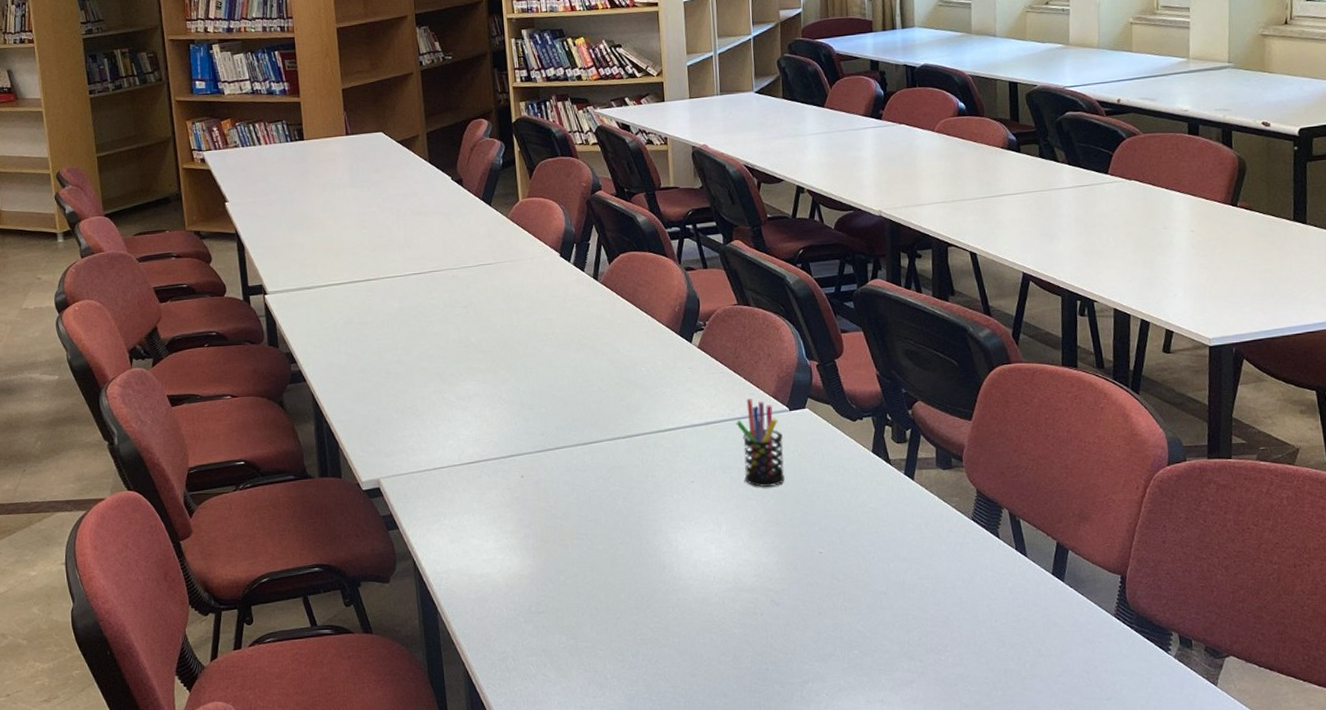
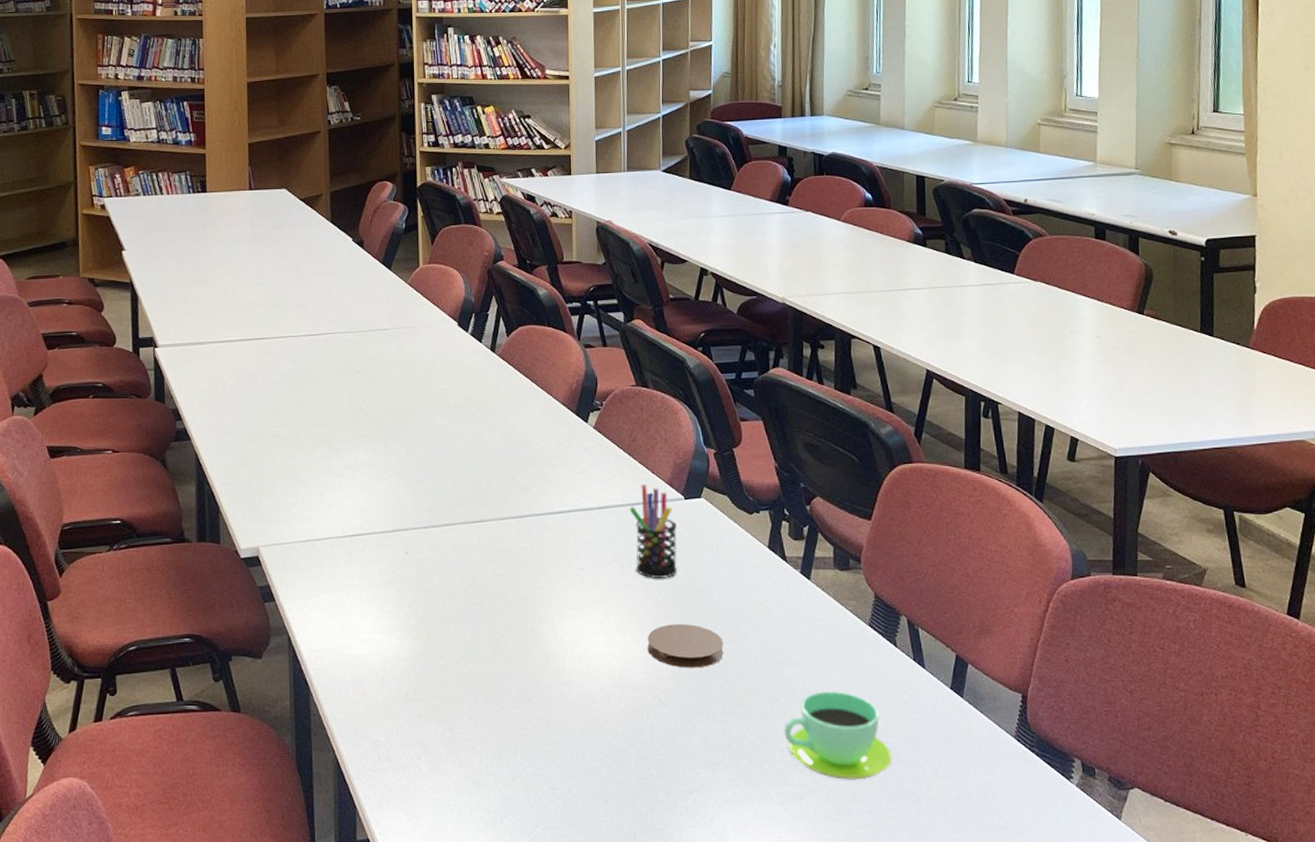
coaster: none [758,527,833,569] -> present [647,623,724,668]
cup: none [892,582,997,664] -> present [784,691,892,780]

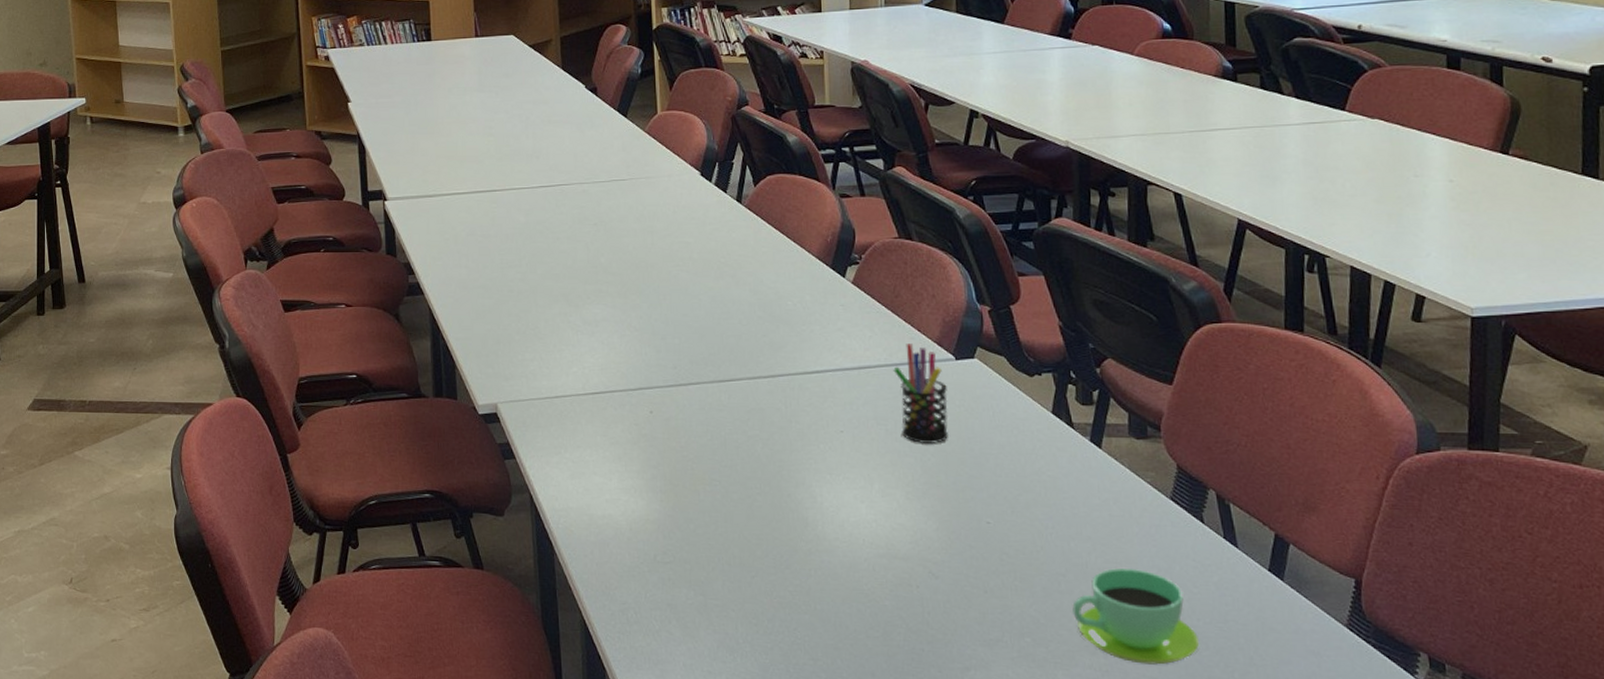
coaster: present [647,623,724,668] -> none [915,491,1003,540]

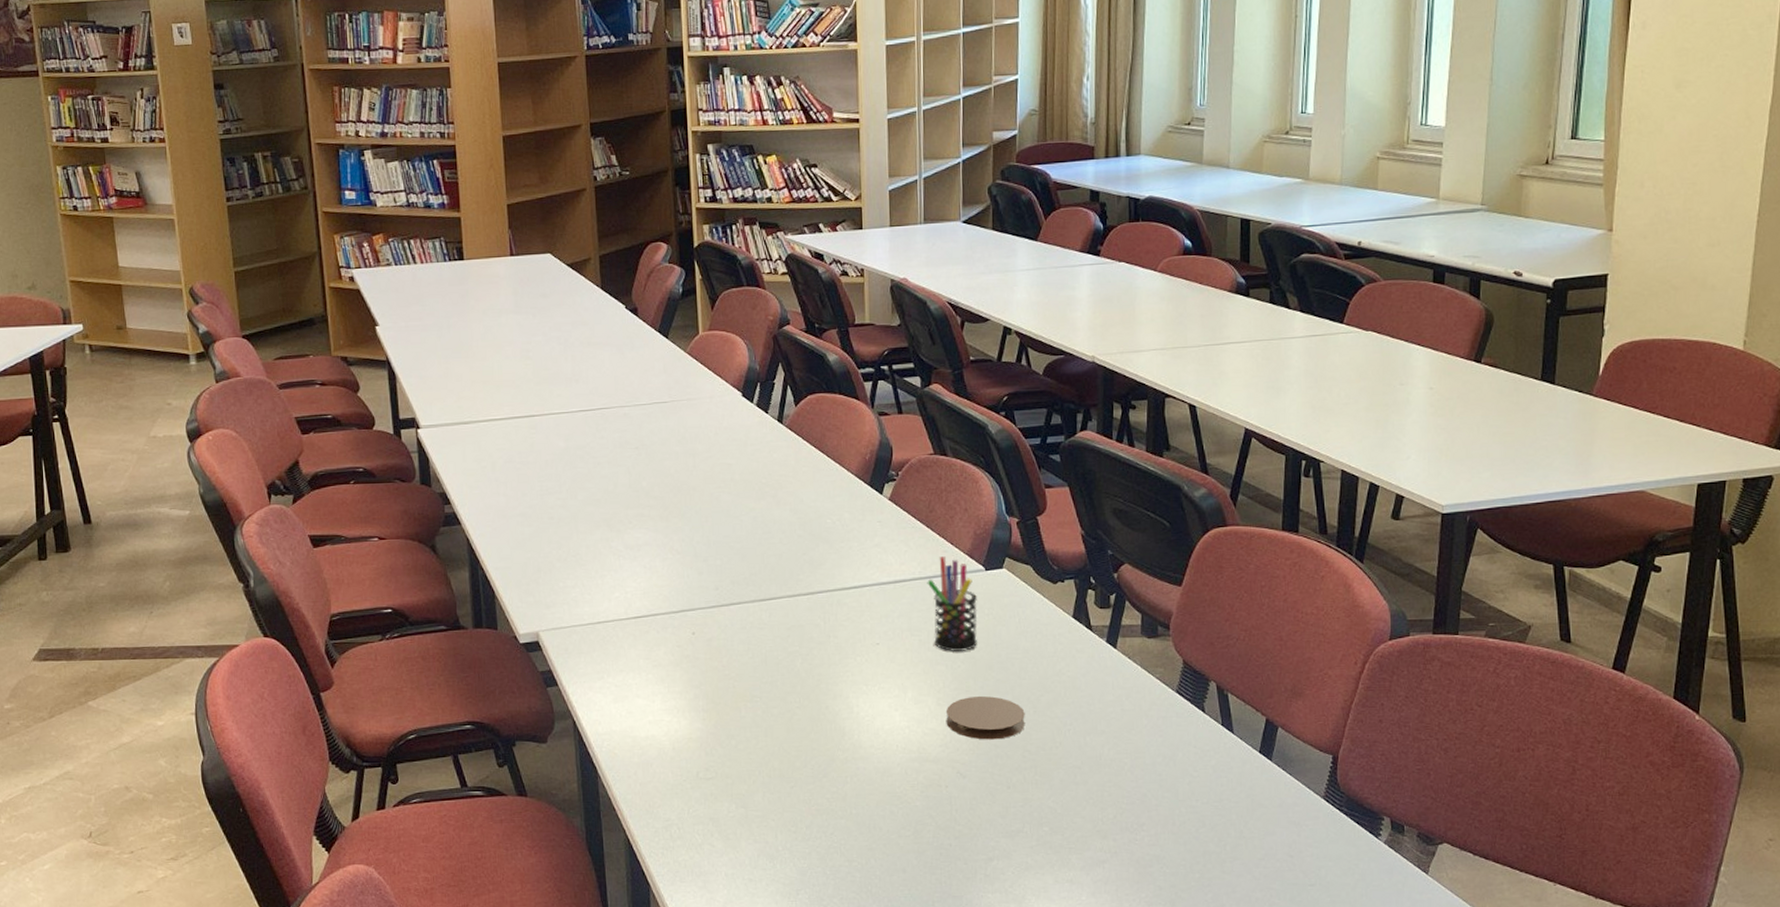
coaster: none [915,491,1003,540] -> present [945,695,1025,740]
cup: present [1072,568,1199,665] -> none [1086,758,1196,844]

